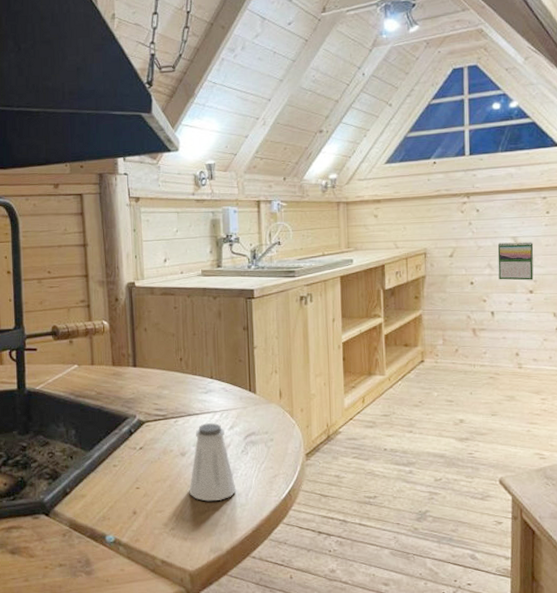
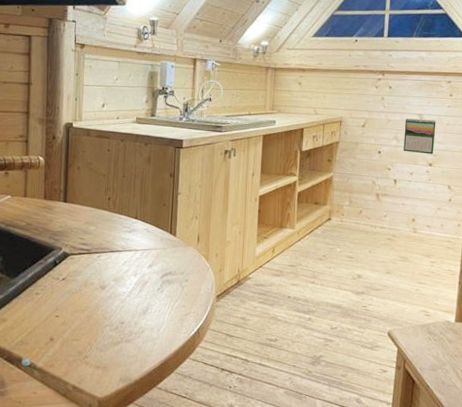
saltshaker: present [189,422,236,502] -> none [105,260,150,334]

